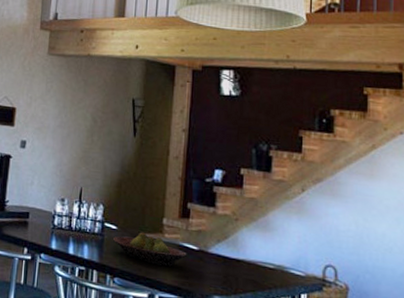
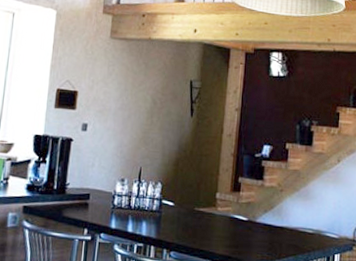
fruit bowl: present [113,232,187,267] -> none [170,207,237,238]

